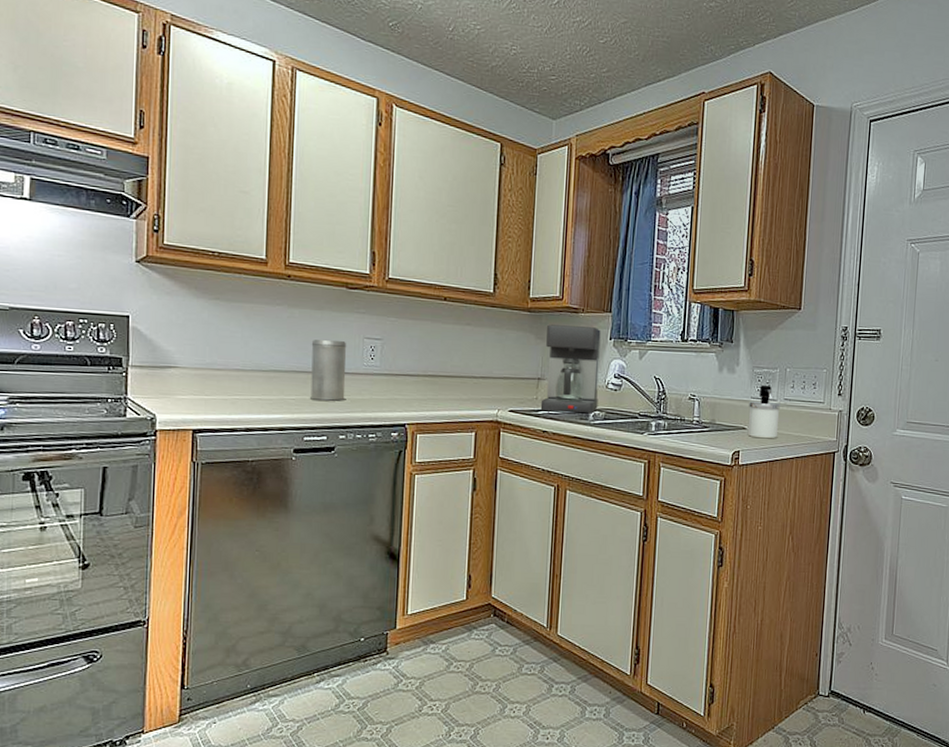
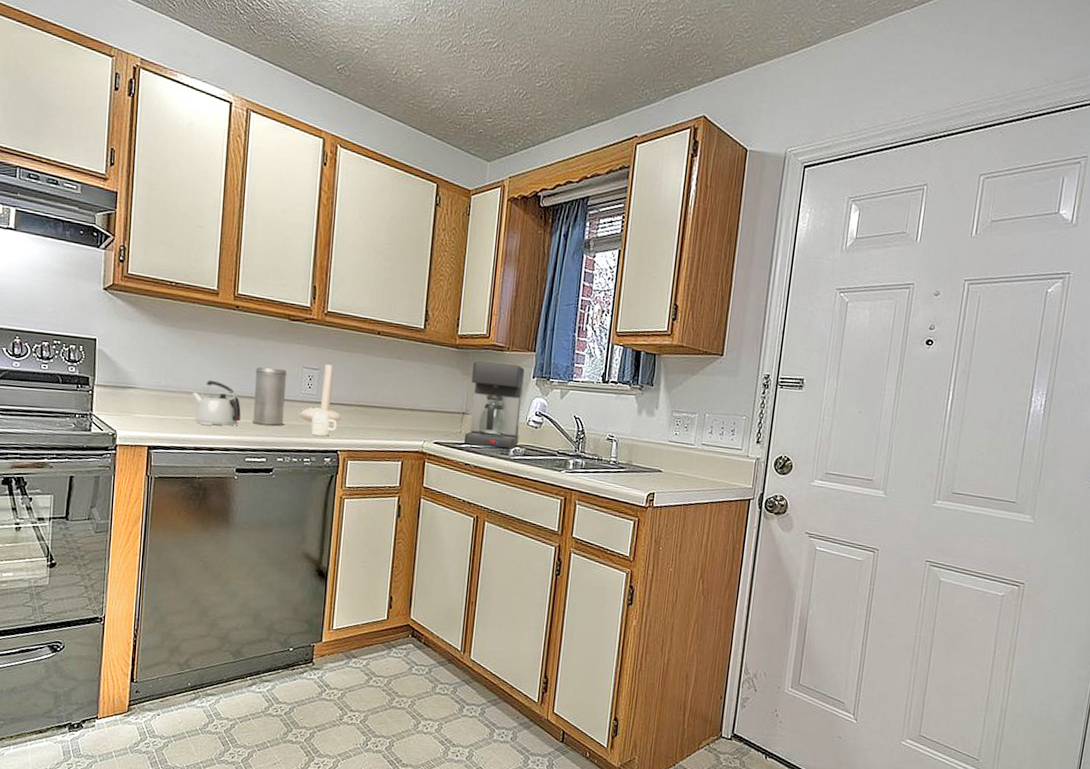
kettle: none [241,355,297,405] -> present [192,380,241,427]
paper towel holder: none [361,334,409,396] -> present [298,364,342,424]
mug: none [375,385,404,410] -> present [311,412,338,437]
soap dispenser: present [747,384,780,439] -> none [663,429,698,483]

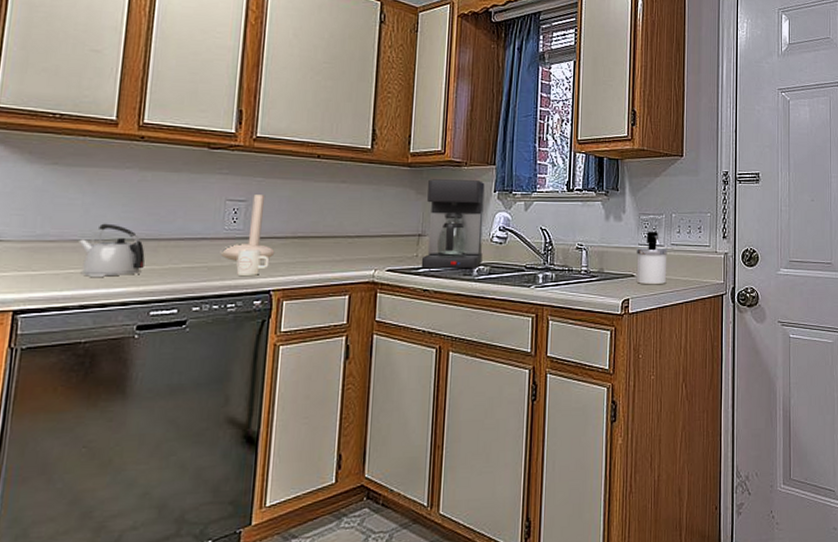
canister: present [252,367,288,426] -> none [160,204,207,269]
soap dispenser: none [663,429,698,483] -> present [636,231,668,285]

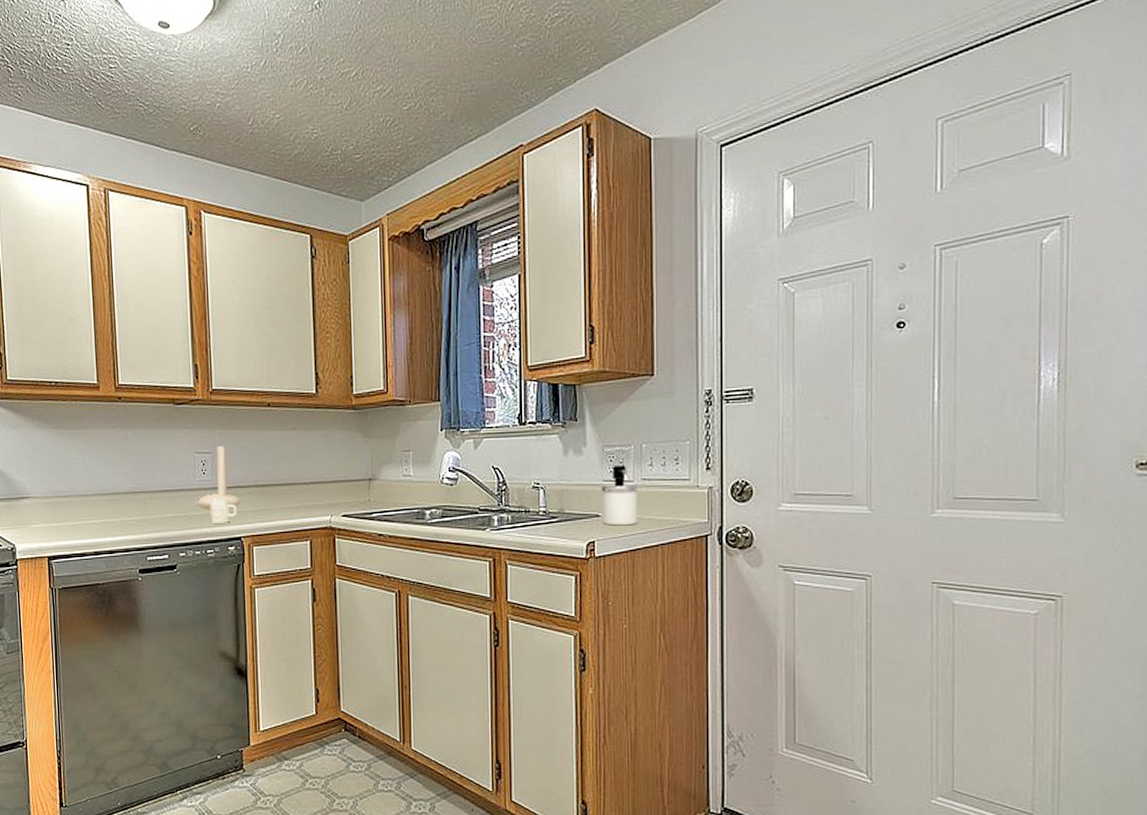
kettle: present [78,223,145,278] -> none [85,479,137,528]
coffee maker: present [421,179,485,269] -> none [374,419,434,513]

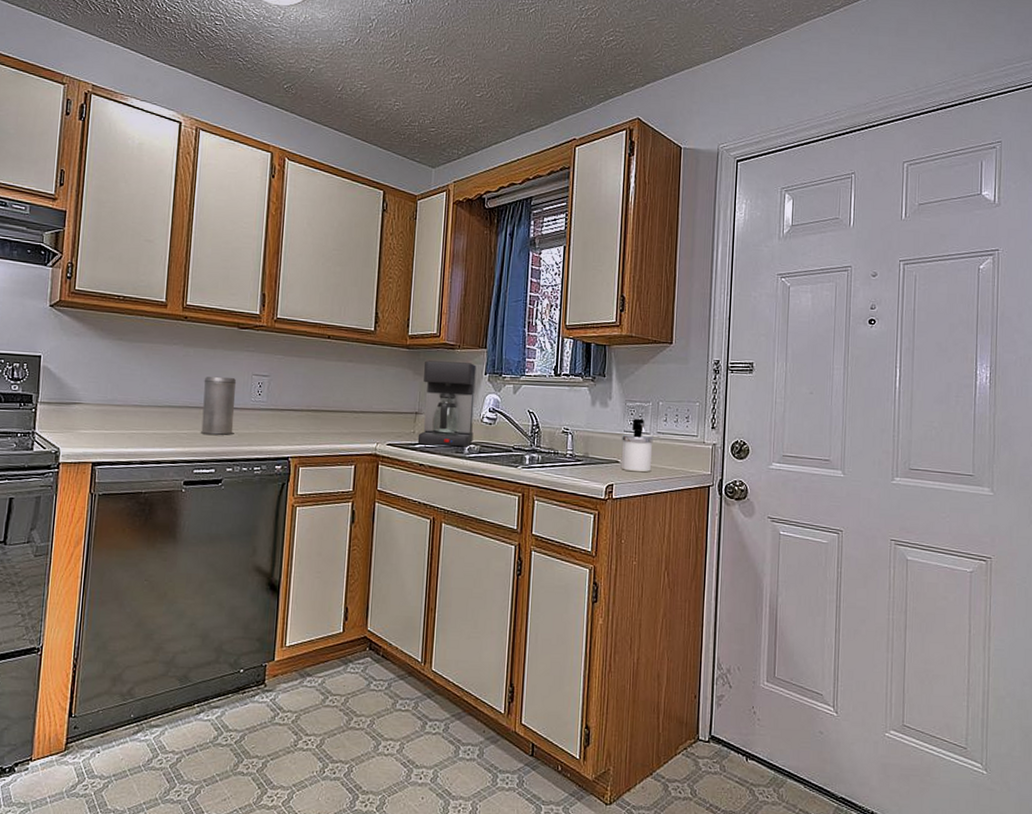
canister: none [146,458,182,519] -> present [201,377,237,435]
paper towel holder: present [195,446,241,510] -> none [248,371,293,431]
mug: present [210,499,238,525] -> none [261,419,288,444]
coffee maker: none [374,419,434,513] -> present [417,360,476,447]

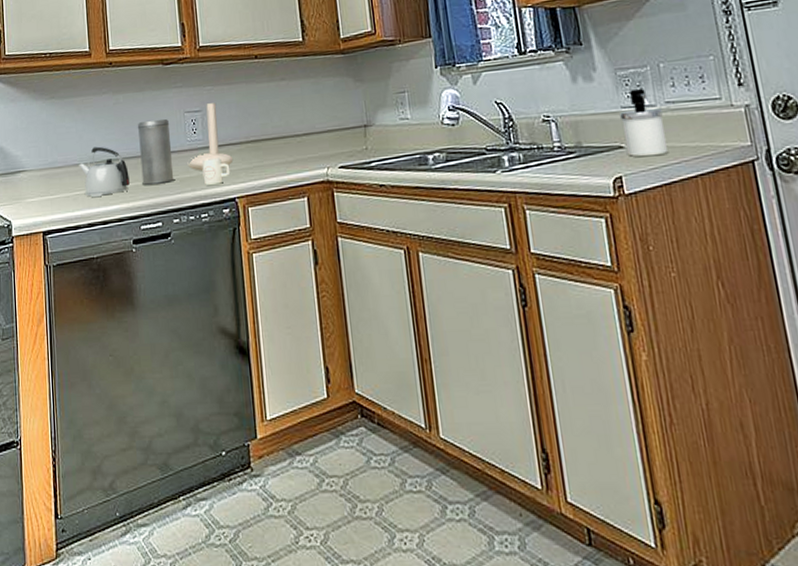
kettle: none [139,392,189,439] -> present [79,146,130,198]
paper towel holder: none [248,371,293,431] -> present [187,103,234,171]
mug: none [261,419,288,444] -> present [202,158,231,186]
coffee maker: present [417,360,476,447] -> none [364,57,437,162]

